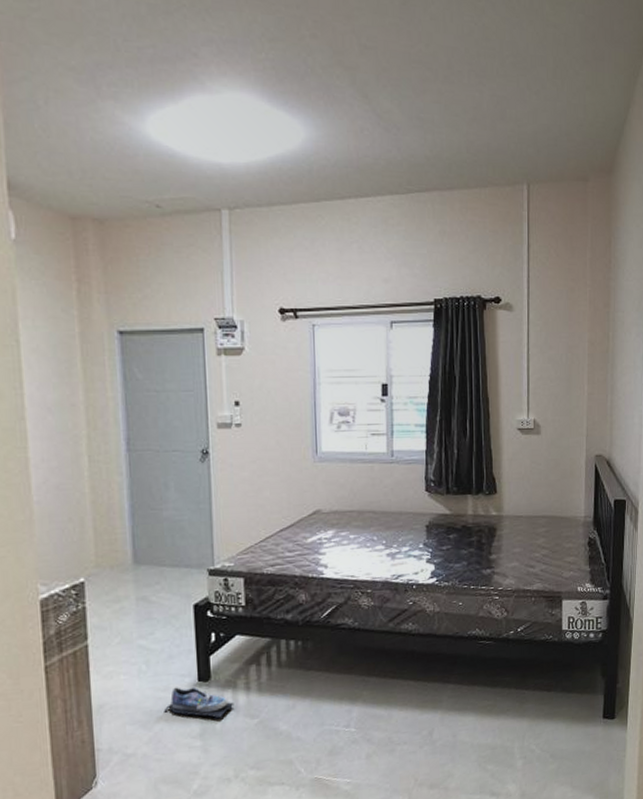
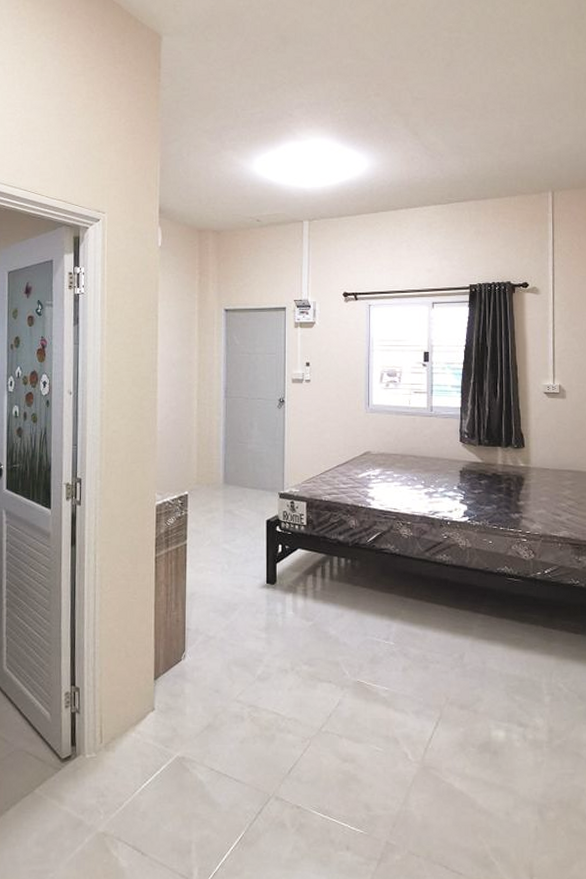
shoe: present [164,687,234,719] -> none [239,586,294,617]

